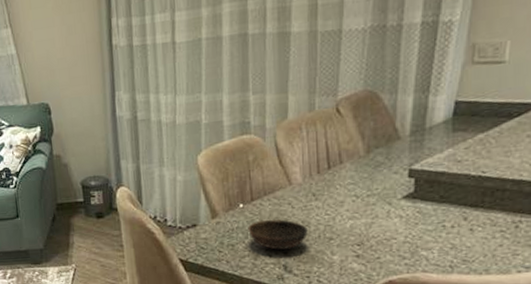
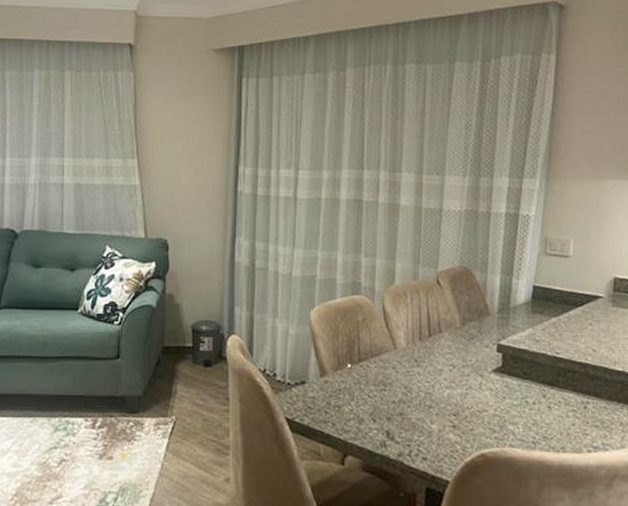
bowl: present [248,219,308,251] -> none [354,383,410,416]

